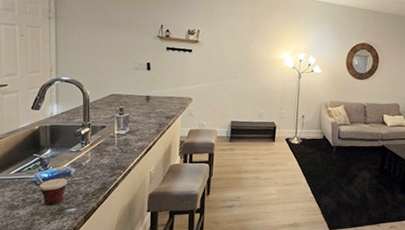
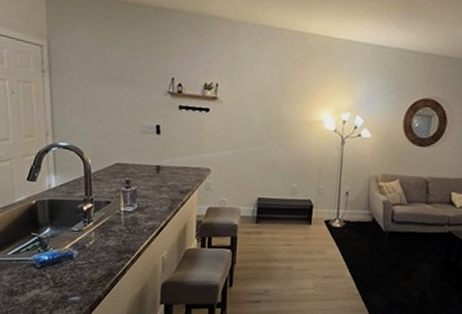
cup: present [21,170,68,205] -> none [19,250,70,292]

